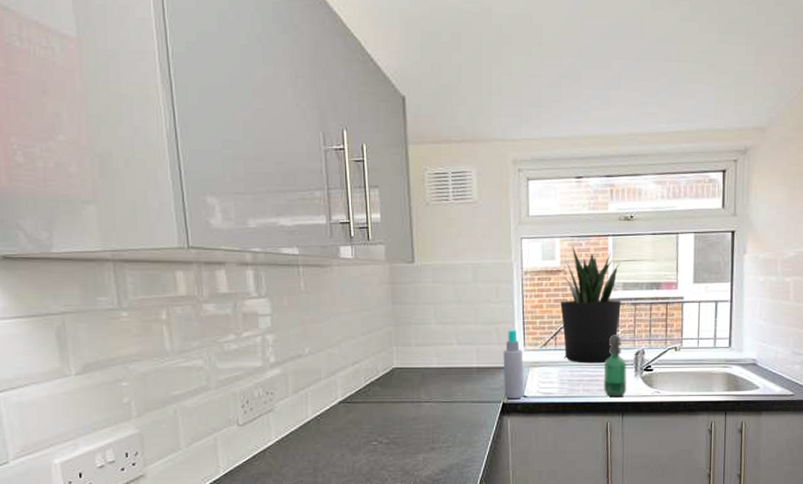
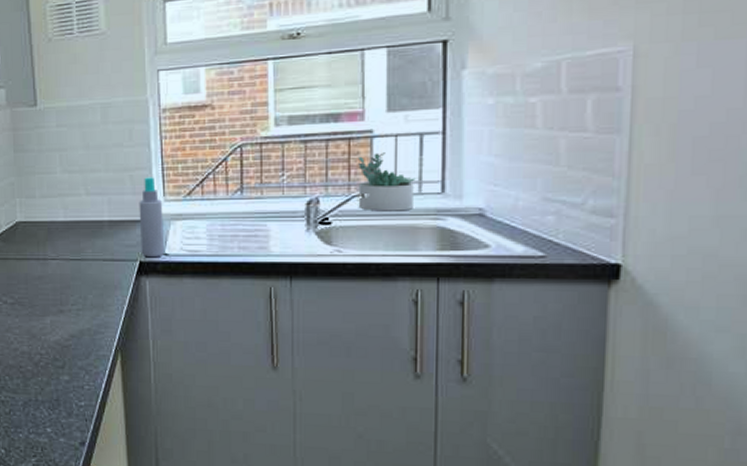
planter: present [560,246,621,363] -> none [207,75,286,215]
soap dispenser: present [604,335,627,397] -> none [265,180,295,256]
succulent plant: none [672,315,713,361] -> present [358,152,417,211]

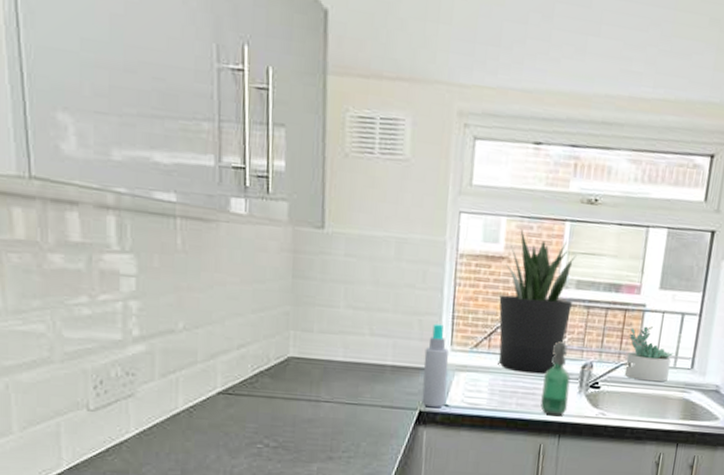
planter: none [207,75,286,215] -> present [498,228,577,374]
soap dispenser: none [265,180,295,256] -> present [540,341,571,415]

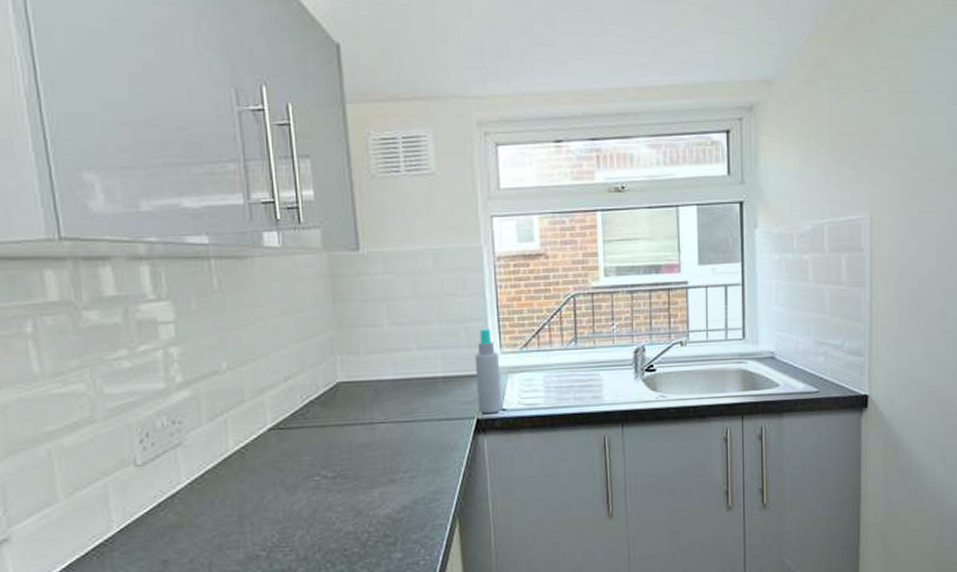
planter: present [498,228,577,374] -> none [542,224,615,366]
soap dispenser: present [540,341,571,415] -> none [598,329,625,405]
succulent plant: present [624,326,674,382] -> none [677,302,724,357]

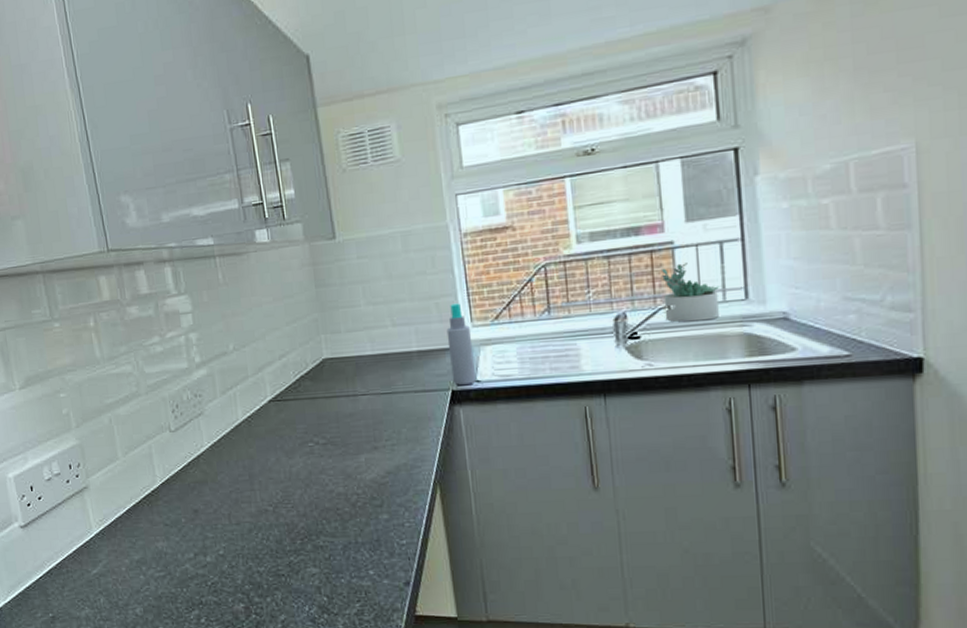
succulent plant: none [677,302,724,357] -> present [662,263,720,322]

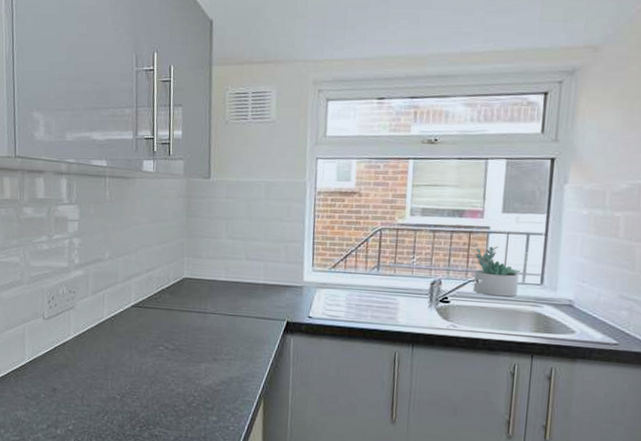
spray bottle: present [446,303,476,386] -> none [289,249,311,319]

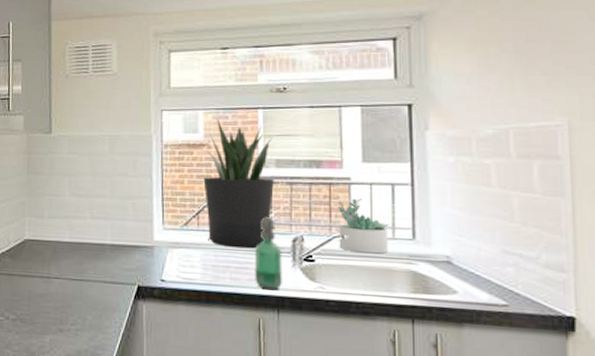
planter: none [352,168,421,290] -> present [203,119,274,248]
soap dispenser: none [394,262,421,327] -> present [255,217,282,289]

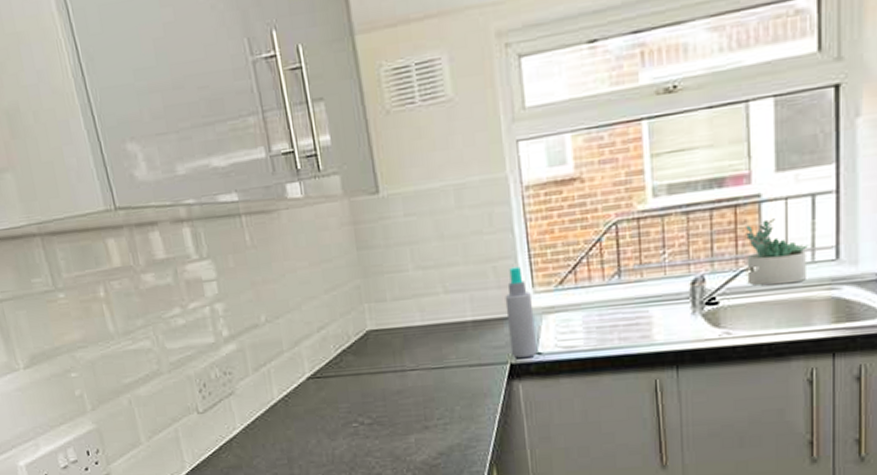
spray bottle: none [139,206,162,283] -> present [505,266,537,359]
planter: present [203,119,274,248] -> none [578,141,666,302]
soap dispenser: present [255,217,282,289] -> none [647,259,681,345]

